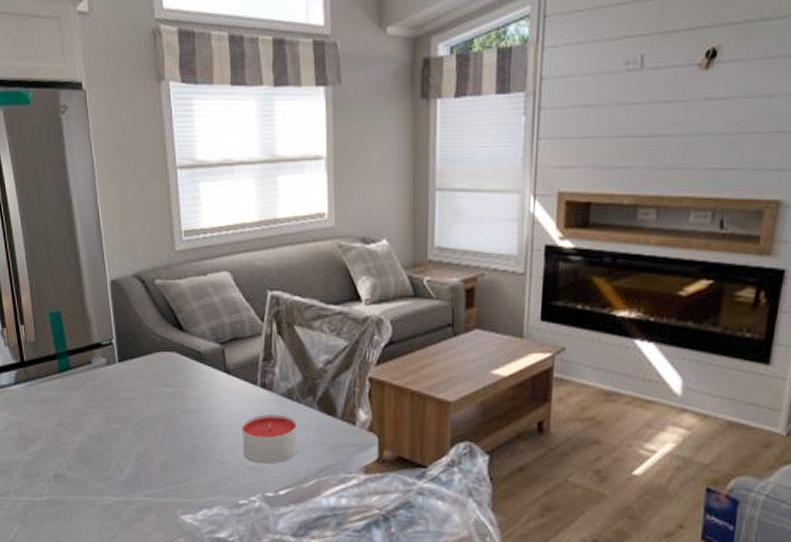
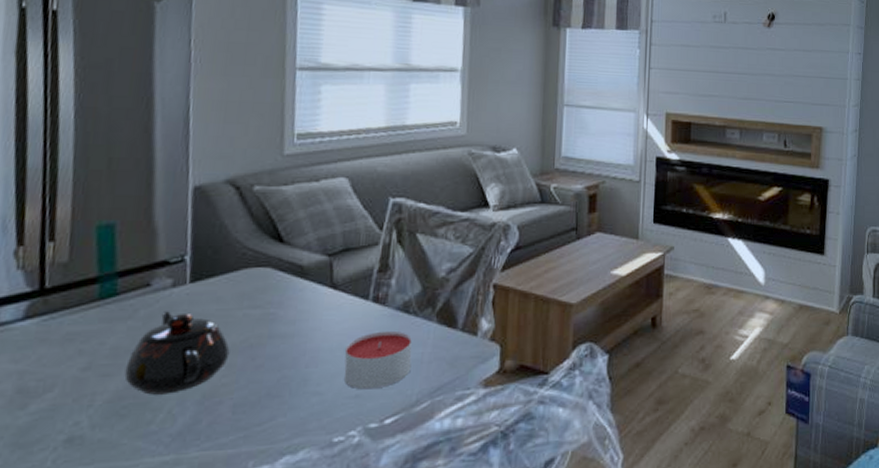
teapot: none [84,384,154,450] -> present [124,311,230,395]

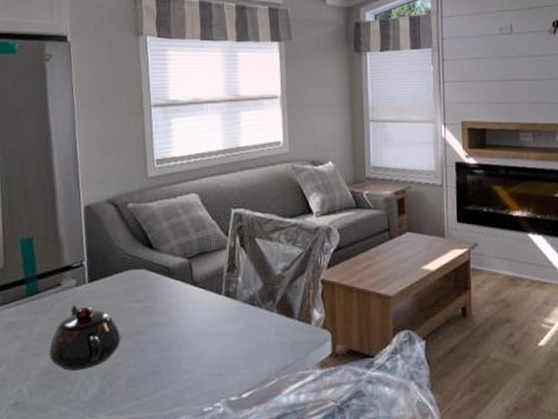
candle: present [343,330,412,390] -> none [207,320,260,369]

